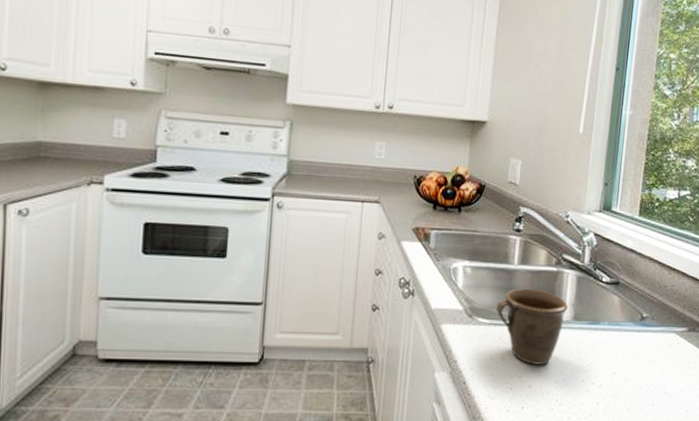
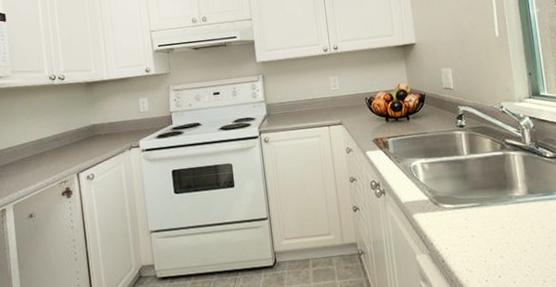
mug: present [496,288,569,365] -> none [457,173,521,238]

